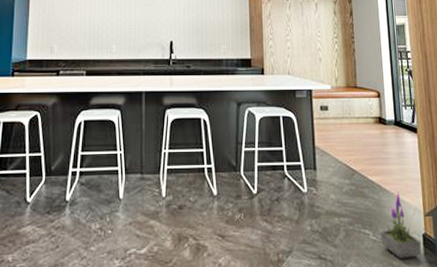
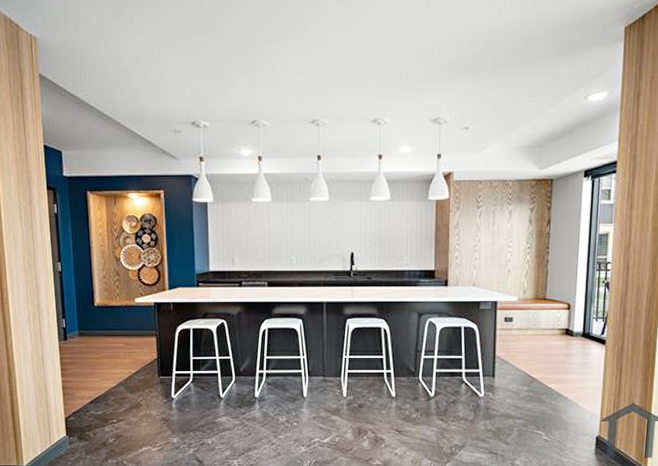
potted plant: present [380,192,421,258] -> none [553,399,593,456]

